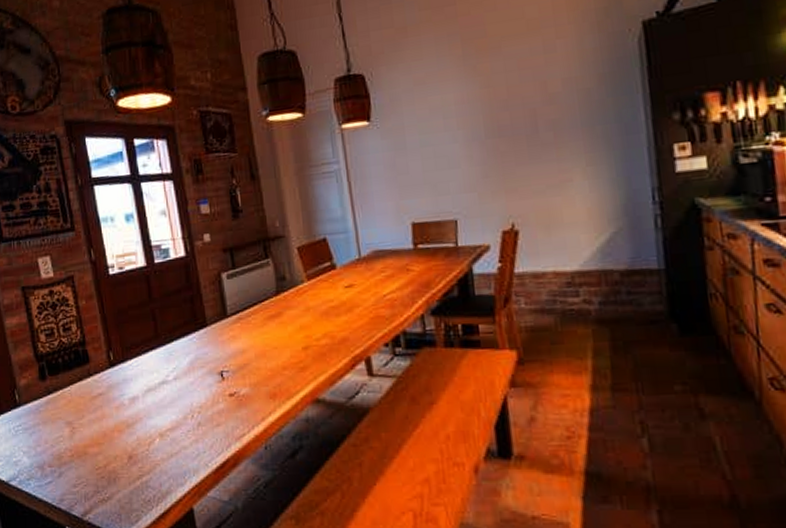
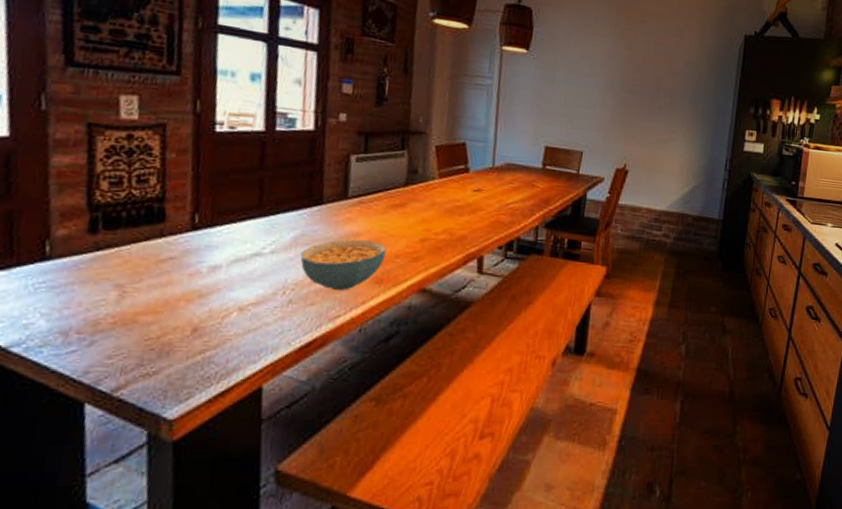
cereal bowl: none [199,355,274,409] -> present [300,239,386,290]

